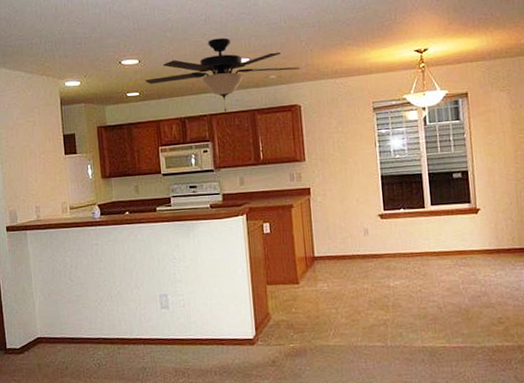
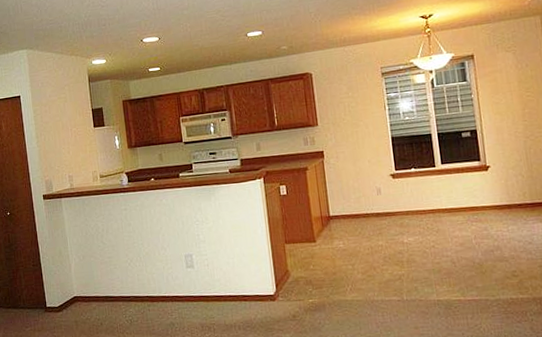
ceiling fan: present [145,37,301,123] -> none [165,13,311,93]

